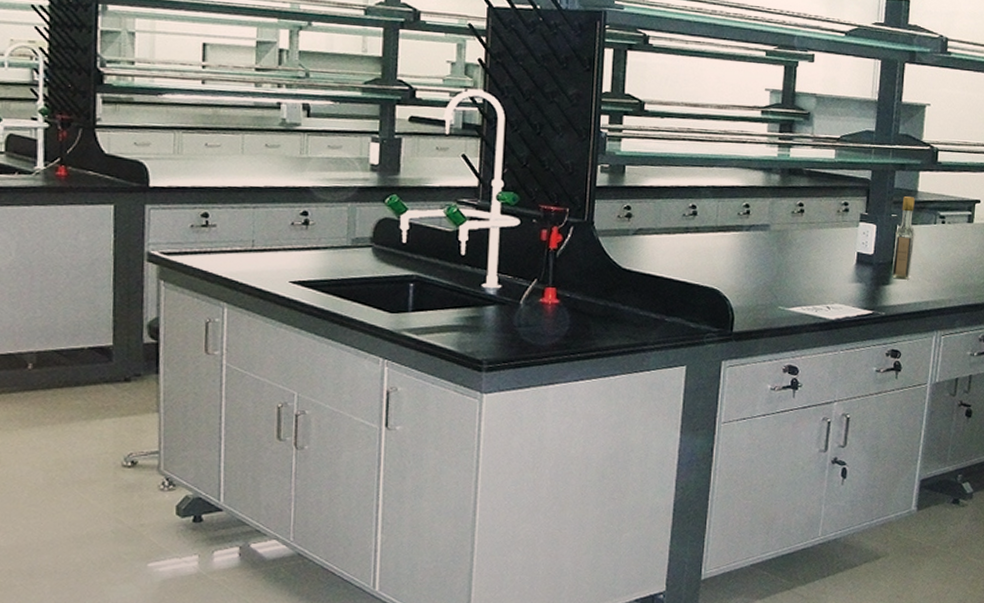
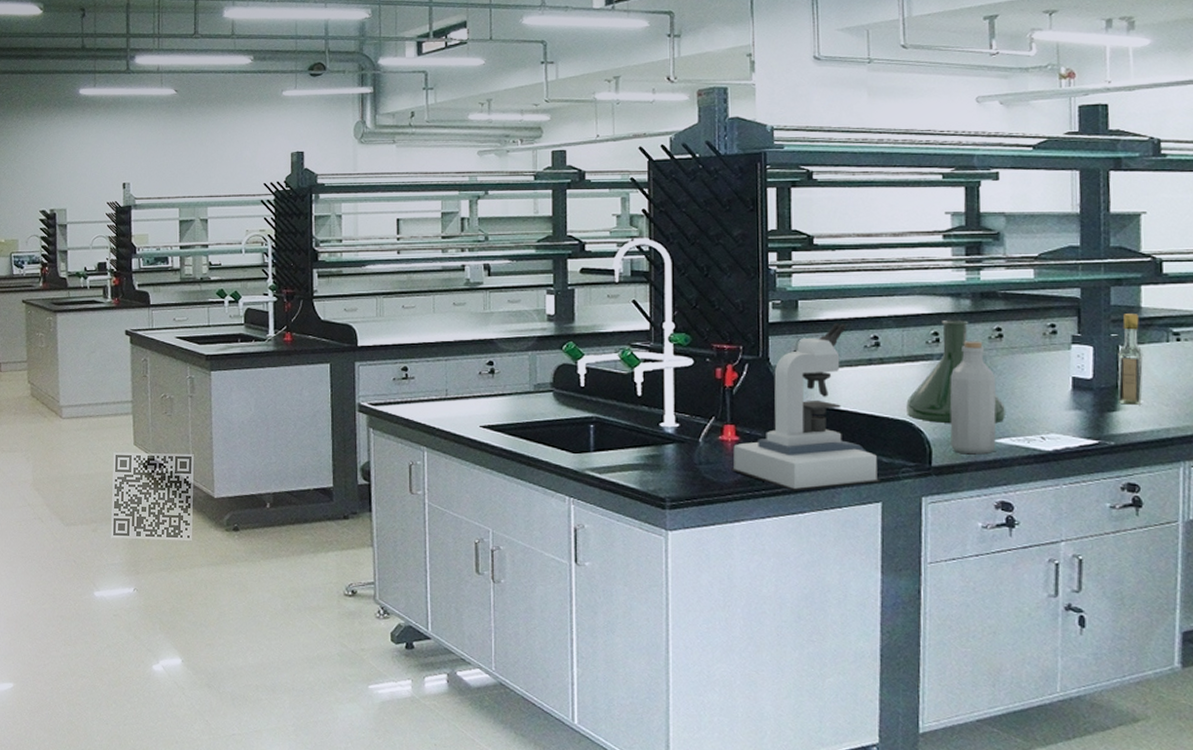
microscope: none [548,190,688,355] -> present [730,323,882,492]
flask: none [715,193,801,292] -> present [906,320,1006,423]
bottle: none [751,214,795,322] -> present [950,341,997,455]

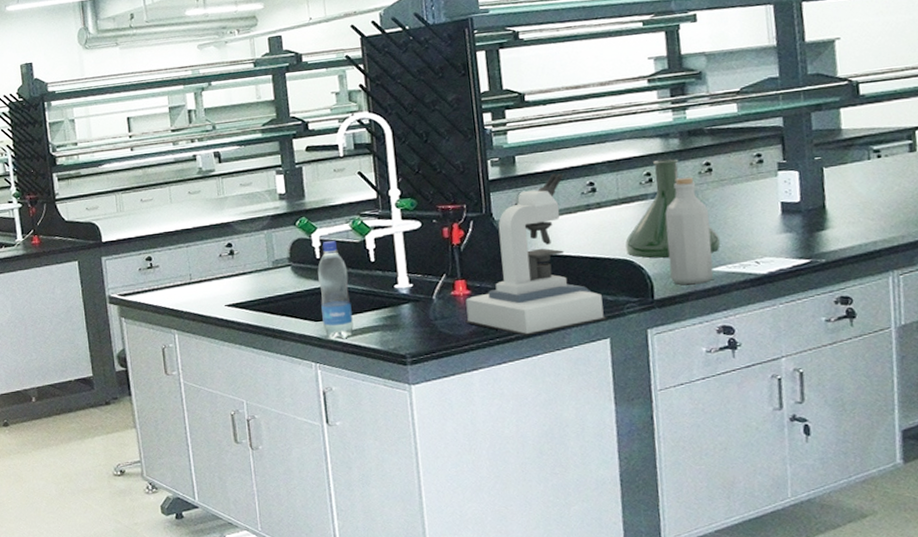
bottle: none [581,370,613,475] -> present [317,241,354,339]
bottle: present [1118,314,1144,405] -> none [822,136,849,223]

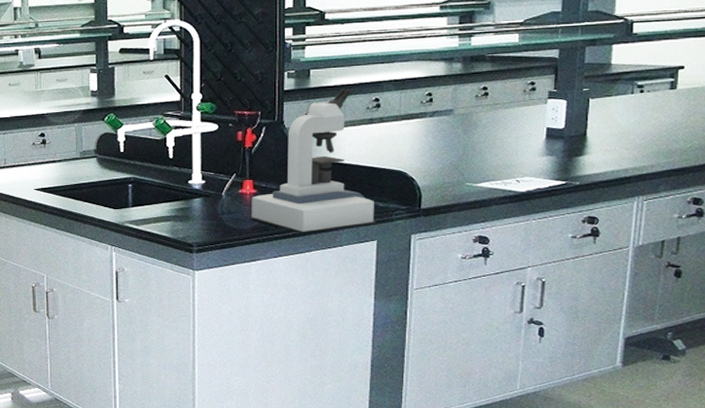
bottle: present [317,241,354,339] -> none [121,137,148,226]
flask: present [625,159,721,258] -> none [401,82,488,171]
bottle: present [665,177,714,286] -> none [438,99,480,198]

